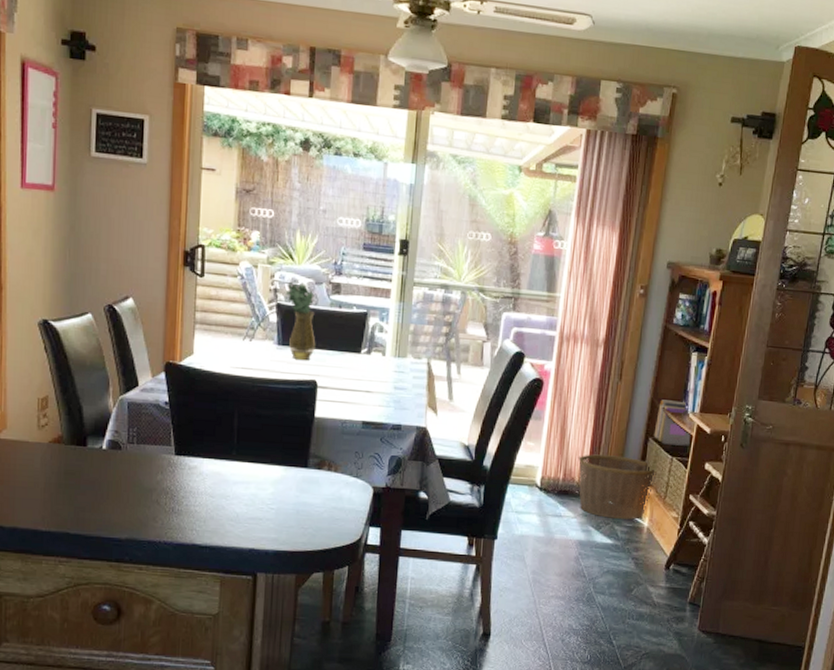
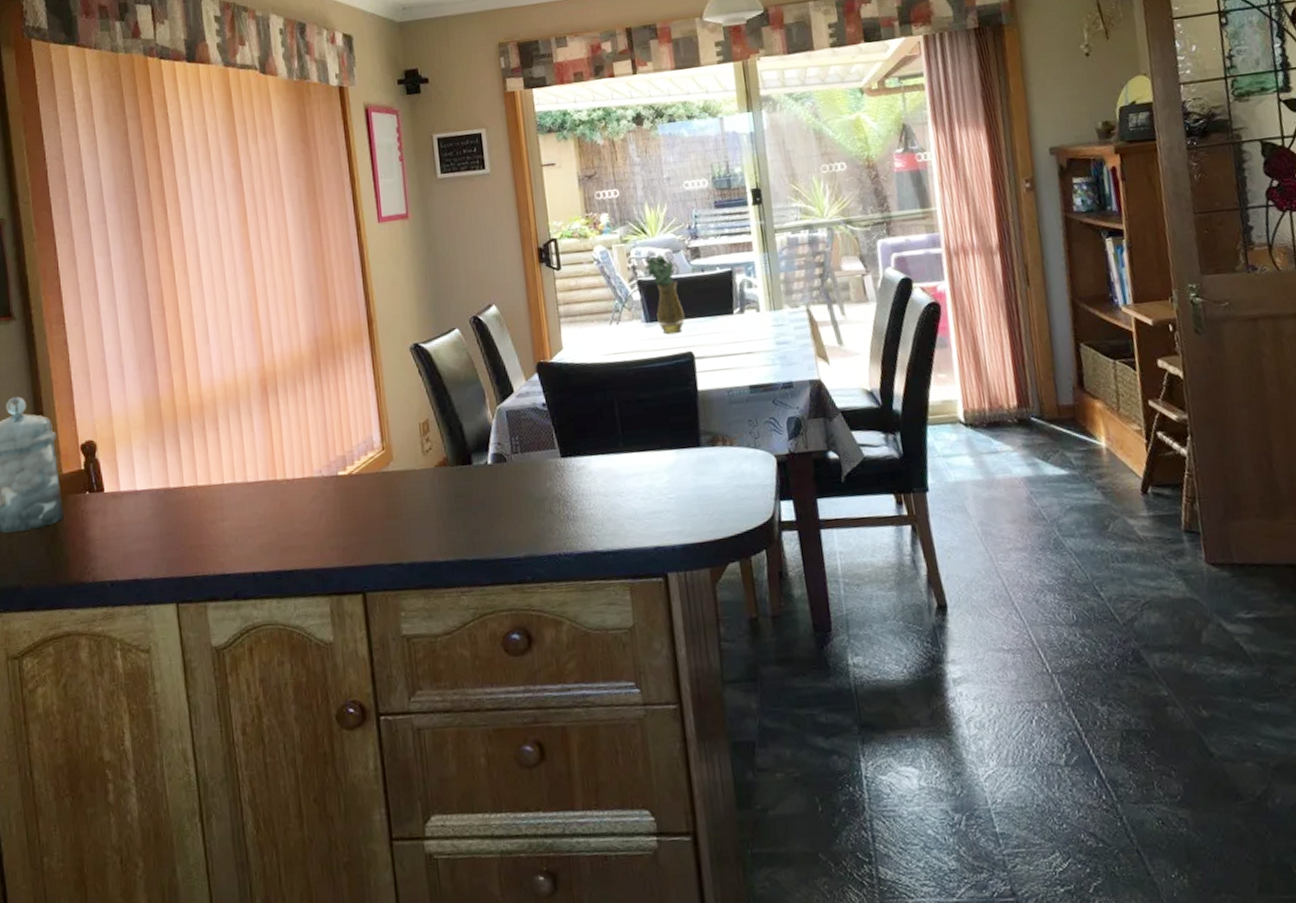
basket: present [578,454,657,520] -> none [1000,370,1101,445]
books: present [653,399,692,446] -> none [1082,296,1132,348]

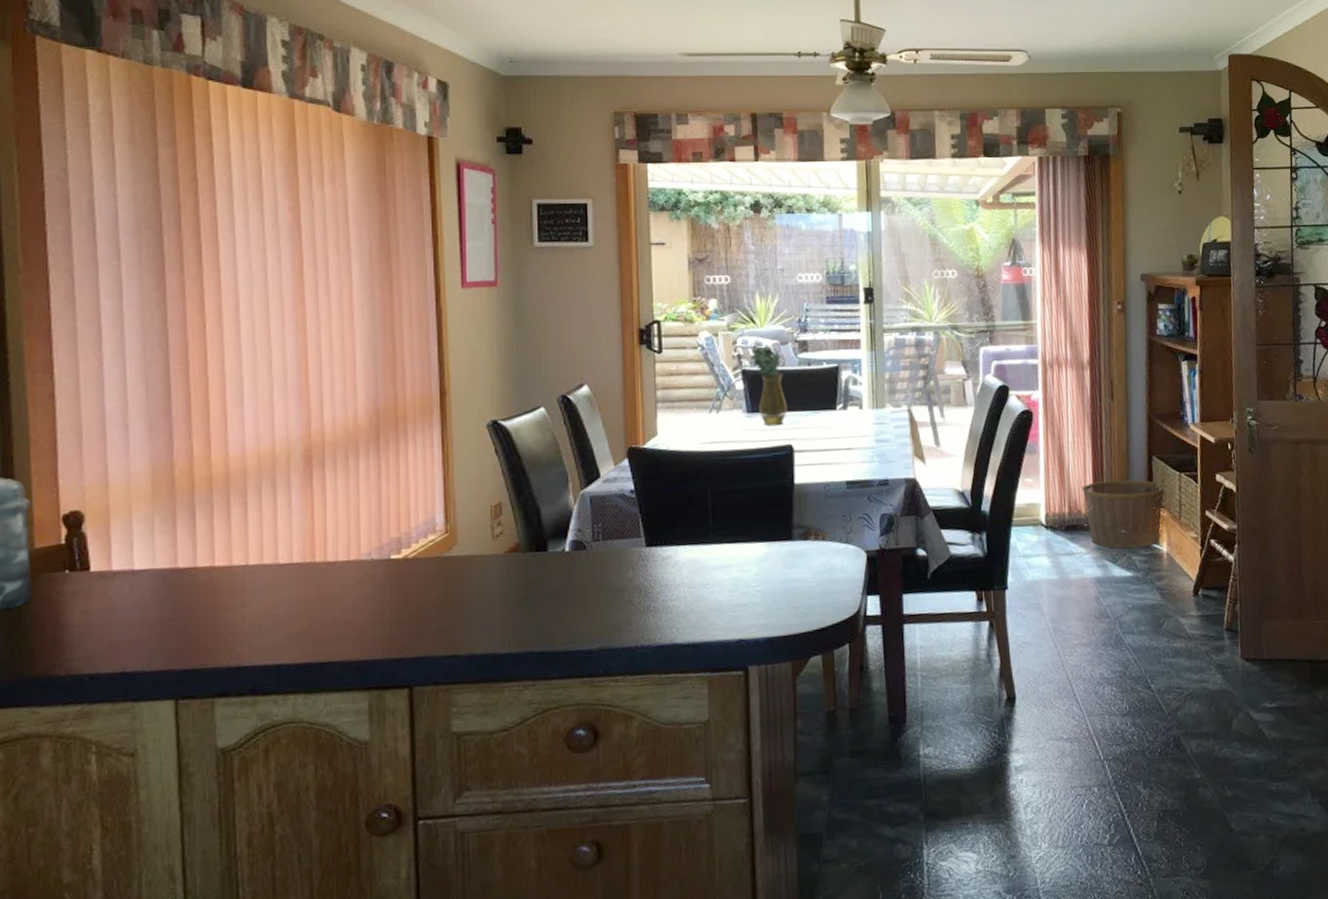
basket: none [1000,370,1101,445] -> present [1081,479,1167,549]

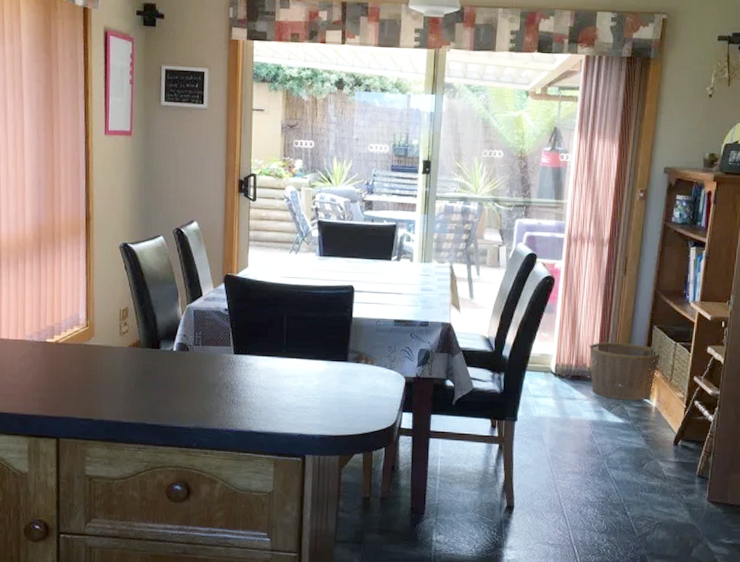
vase: present [751,342,788,425] -> none [326,199,352,268]

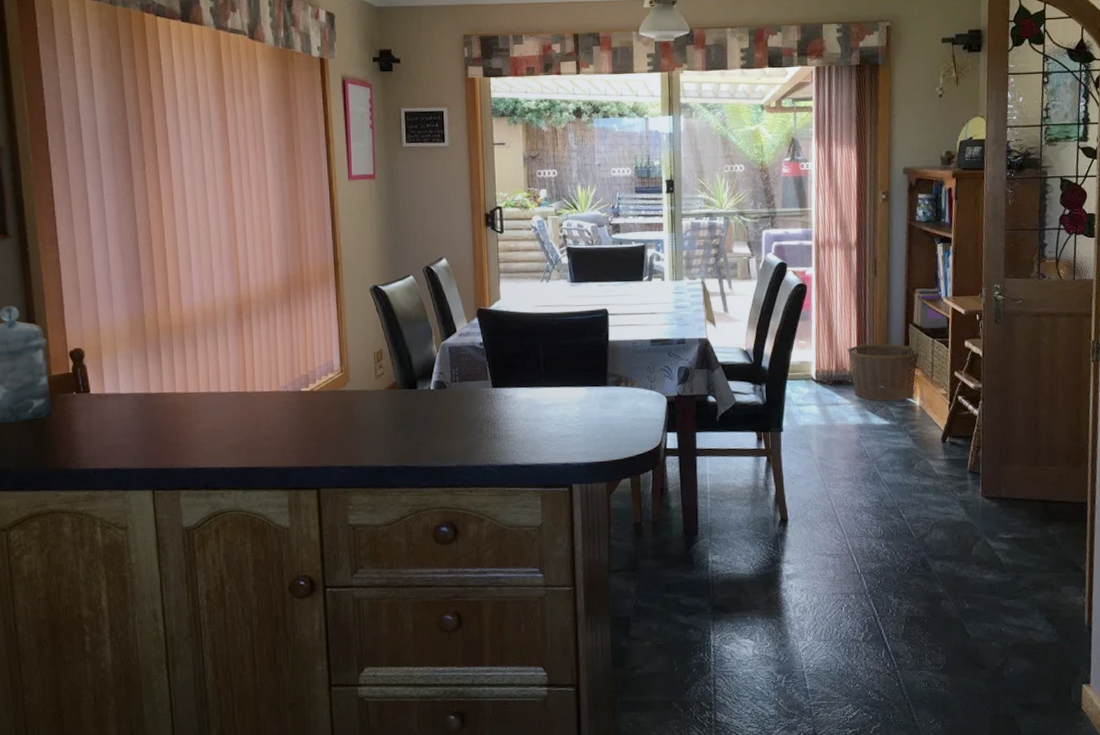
books: none [658,291,693,332] -> present [913,288,948,329]

